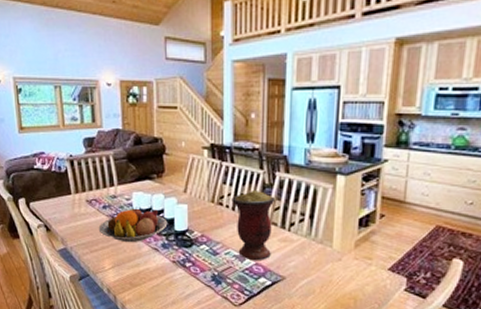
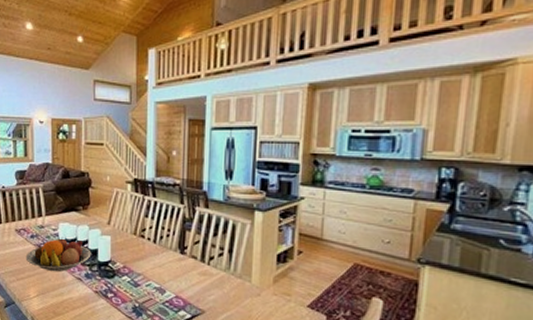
vase: present [231,191,276,261] -> none [153,224,196,294]

